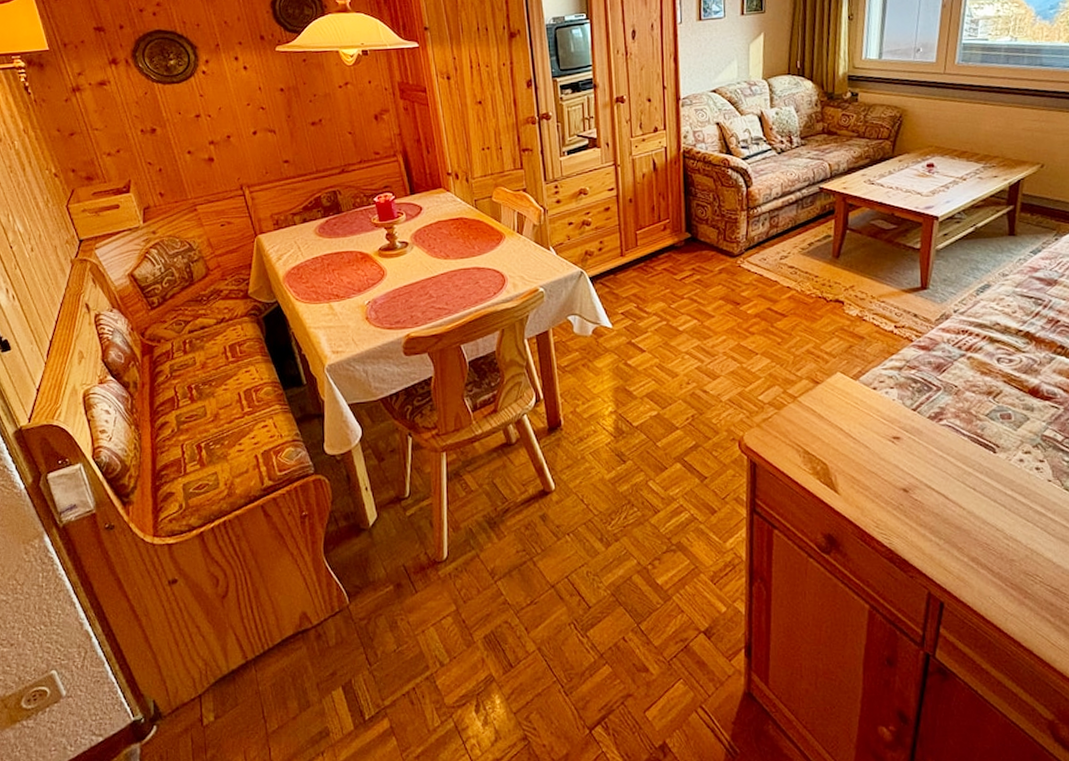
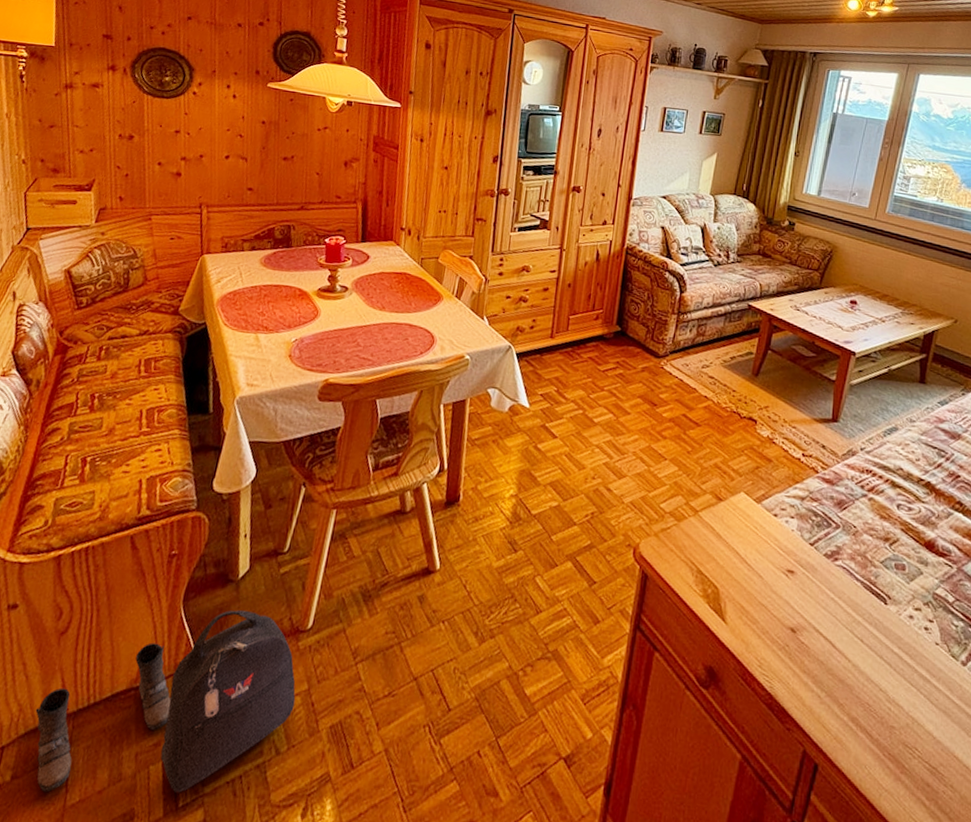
boots: none [219,592,338,725] -> present [35,642,171,793]
backpack: none [332,553,448,709] -> present [160,610,296,793]

